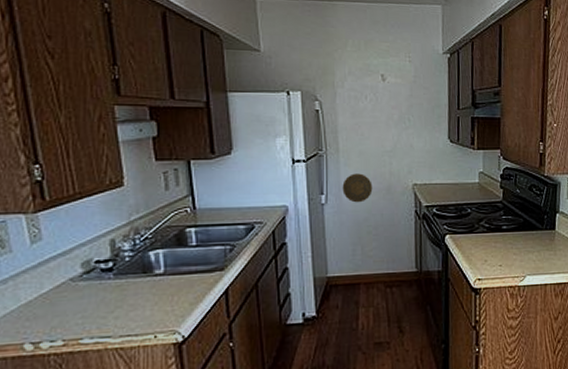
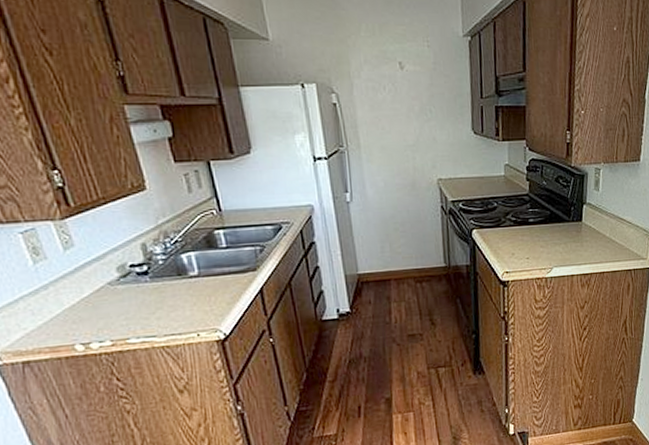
decorative plate: present [342,173,373,203] -> none [366,169,397,200]

